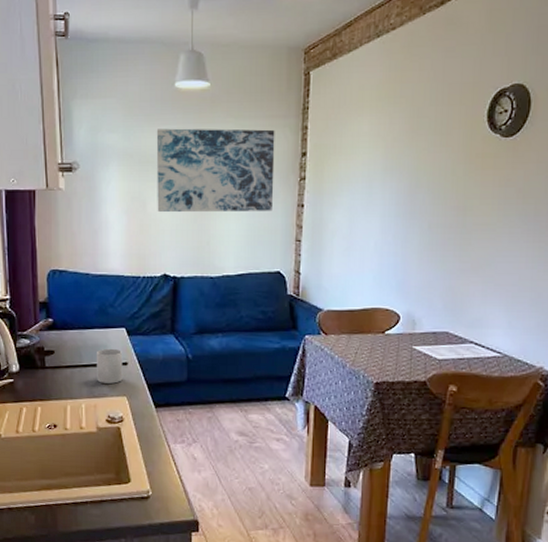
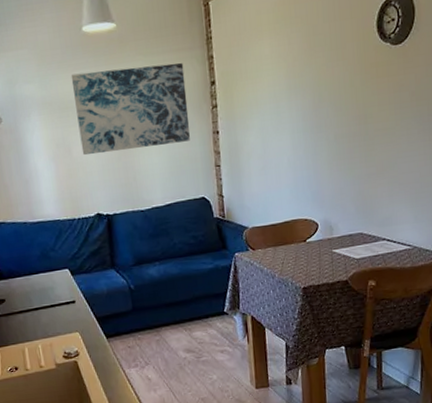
mug: present [96,348,123,384] -> none [44,289,73,323]

